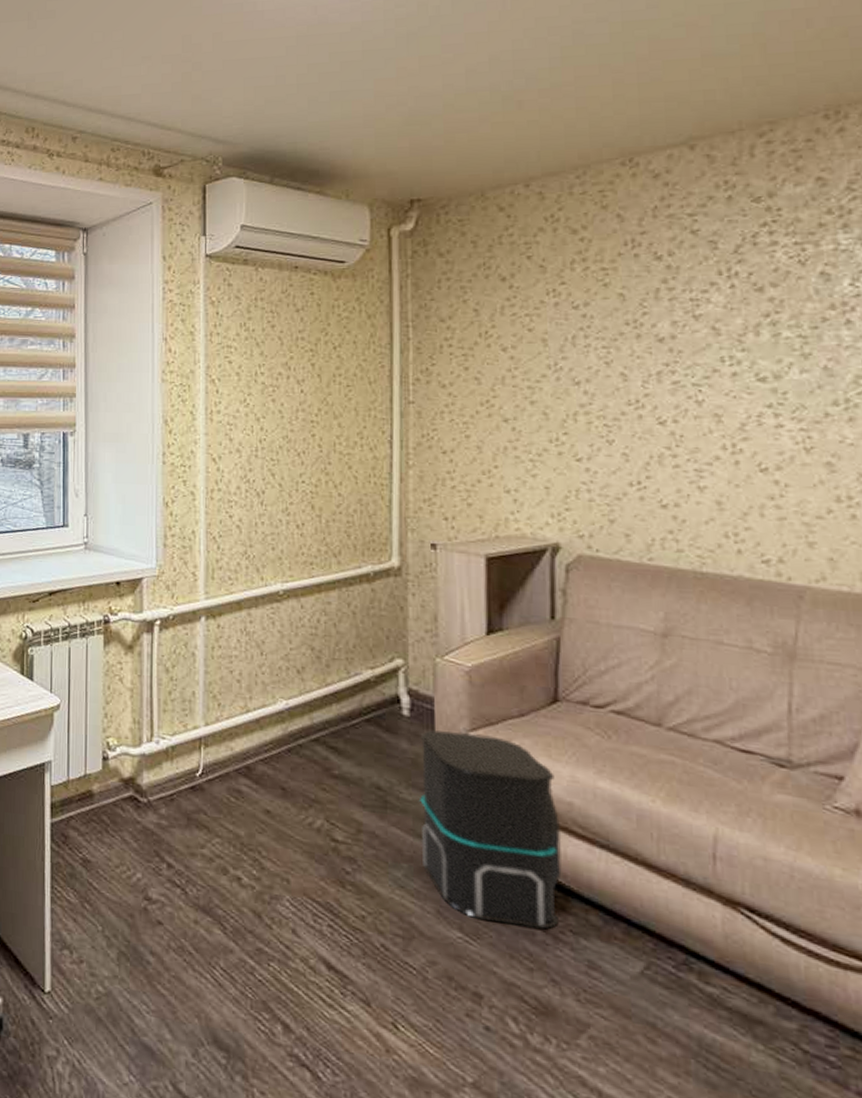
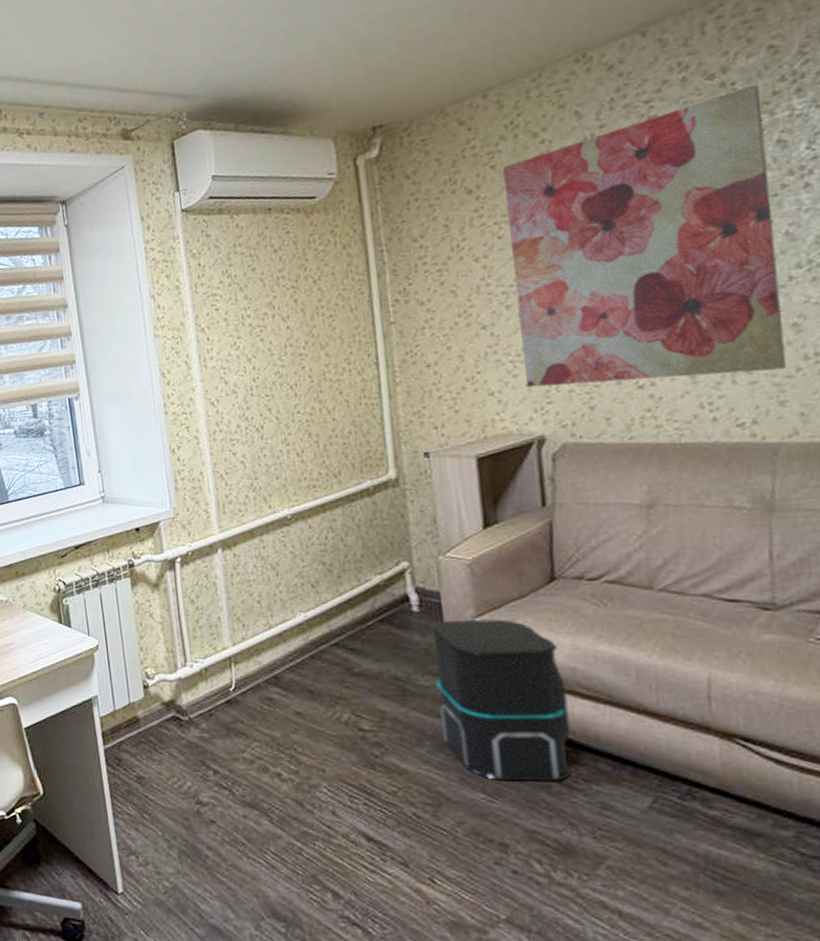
wall art: none [538,213,818,509] -> present [502,84,787,388]

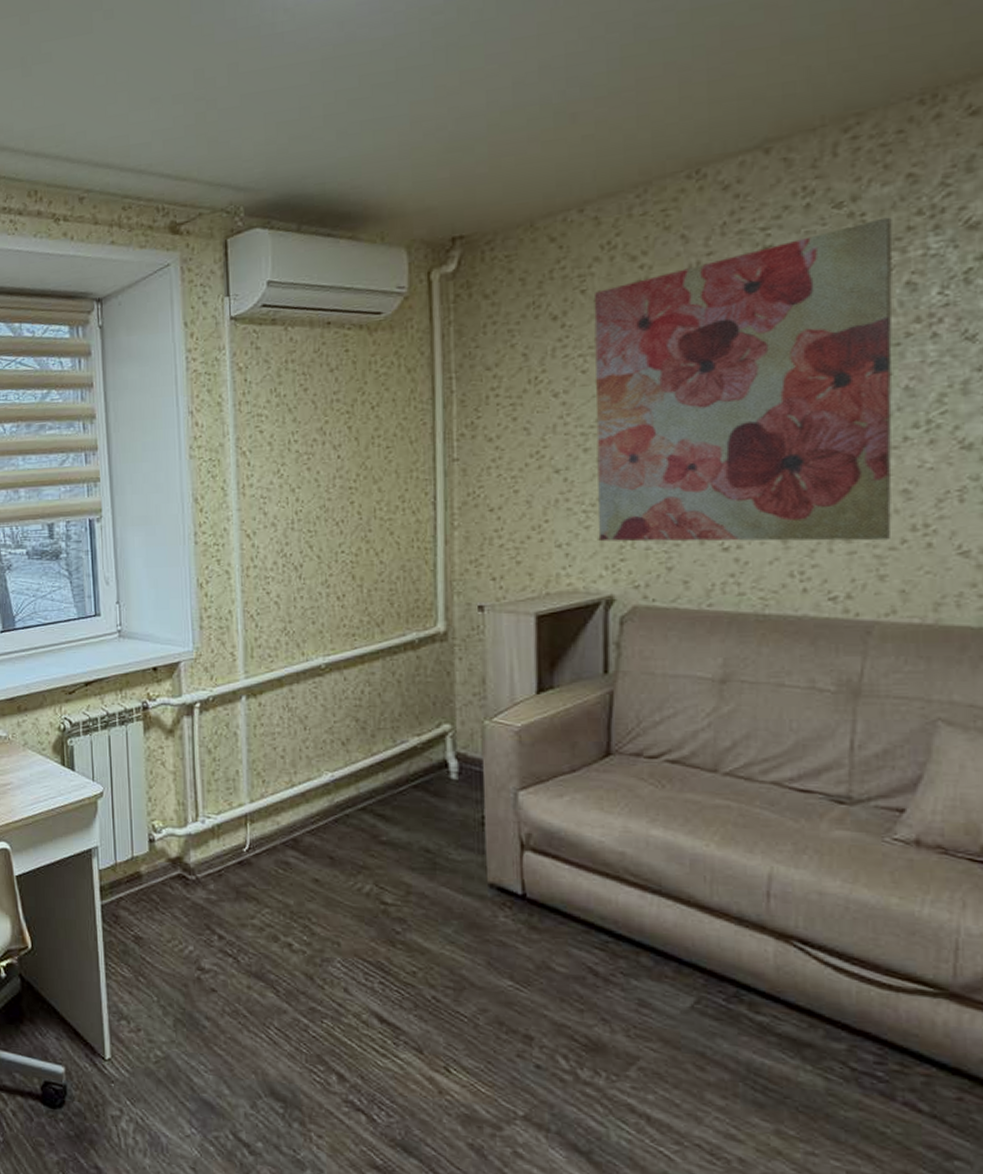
speaker: present [430,618,572,781] -> none [469,791,613,973]

